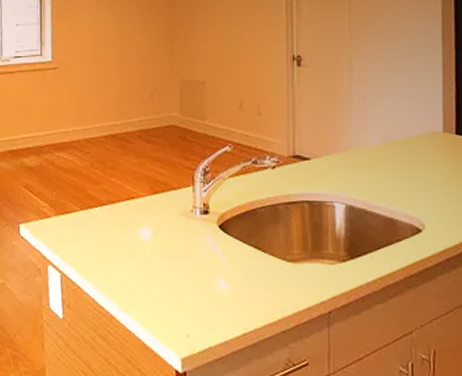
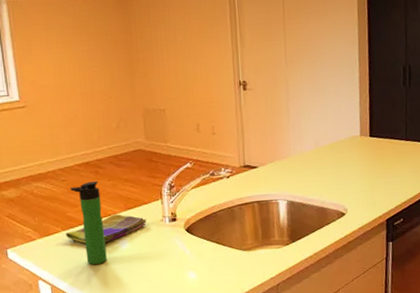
dish towel: none [83,198,174,231] -> present [66,214,147,243]
bottle: none [93,156,126,255] -> present [70,180,107,265]

